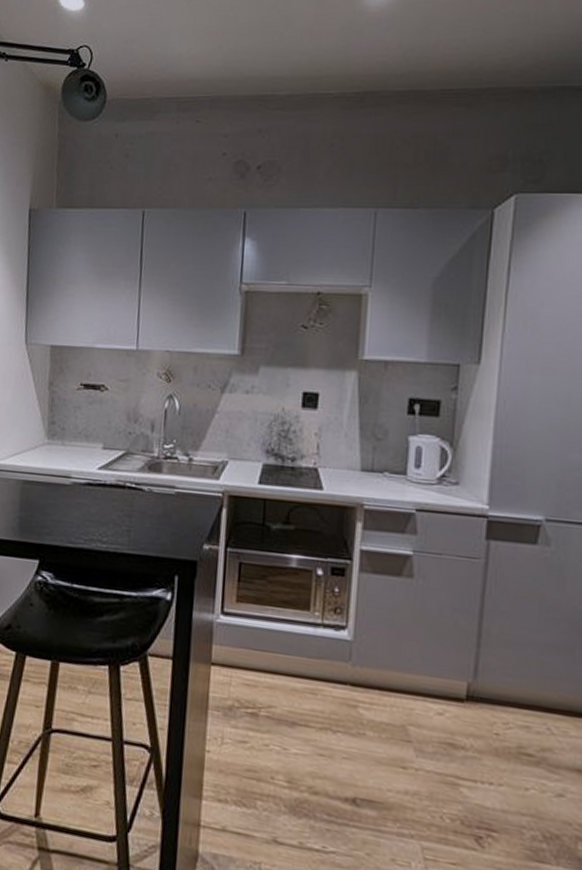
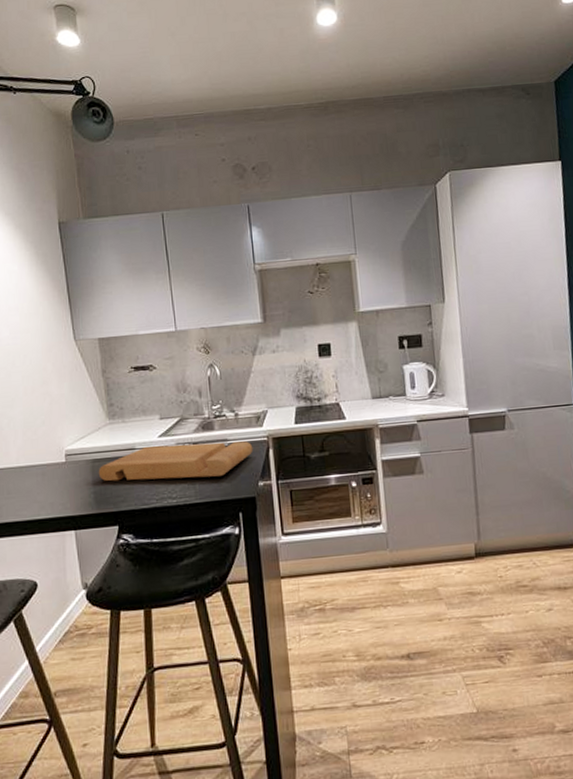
cutting board: none [27,476,204,528] -> present [98,441,253,482]

